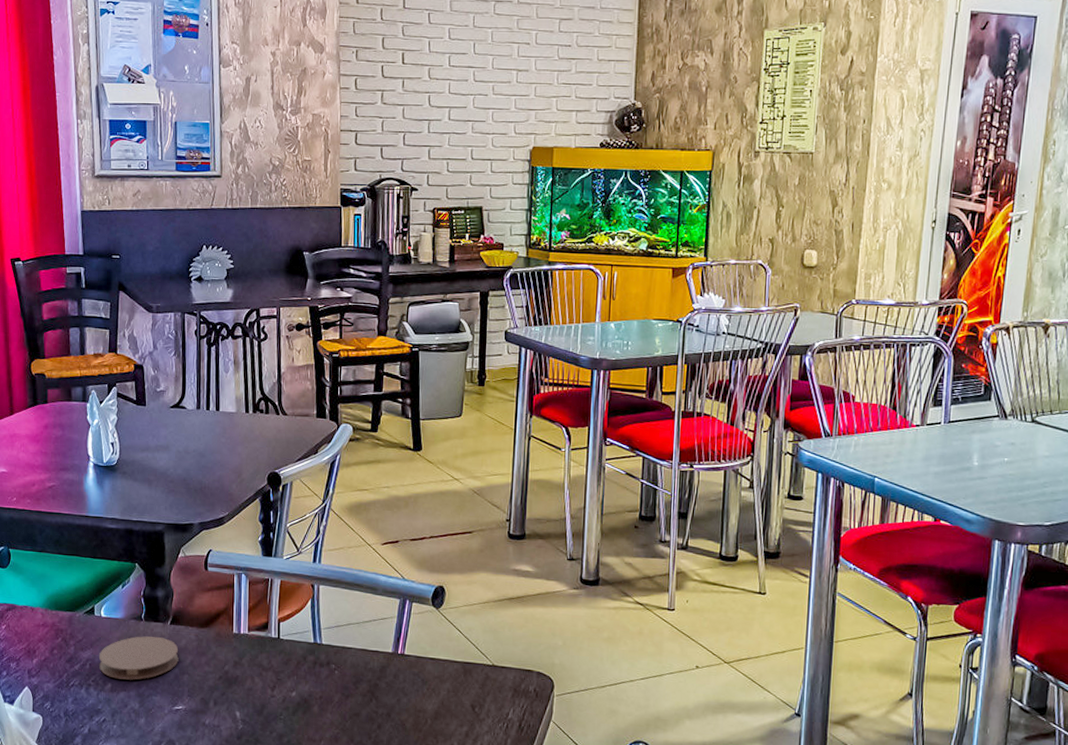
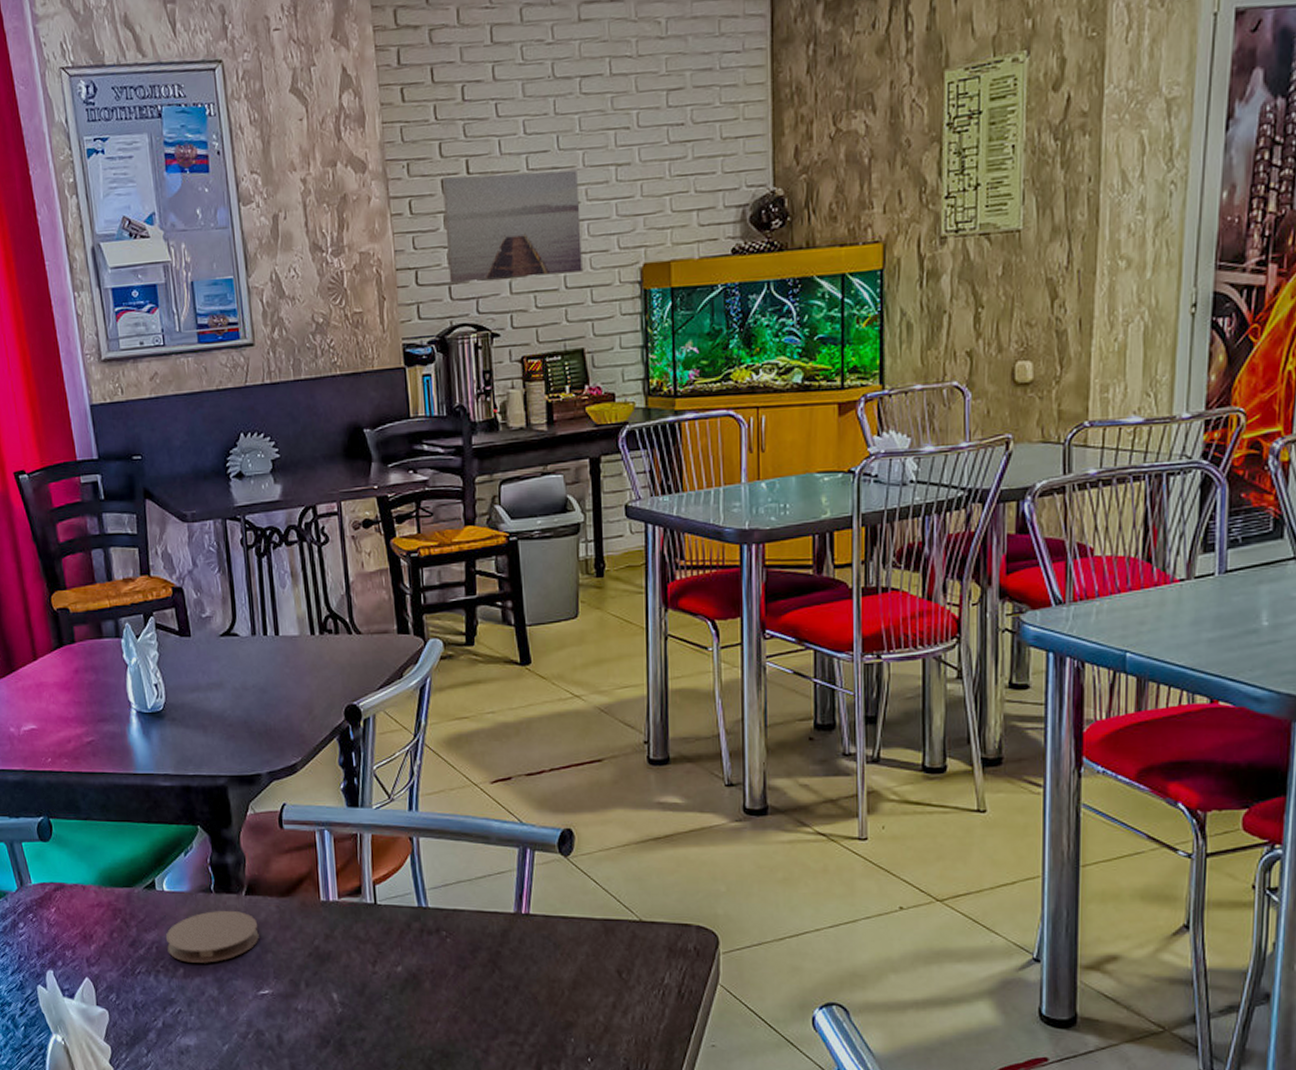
wall art: none [382,64,487,148] -> present [441,170,582,283]

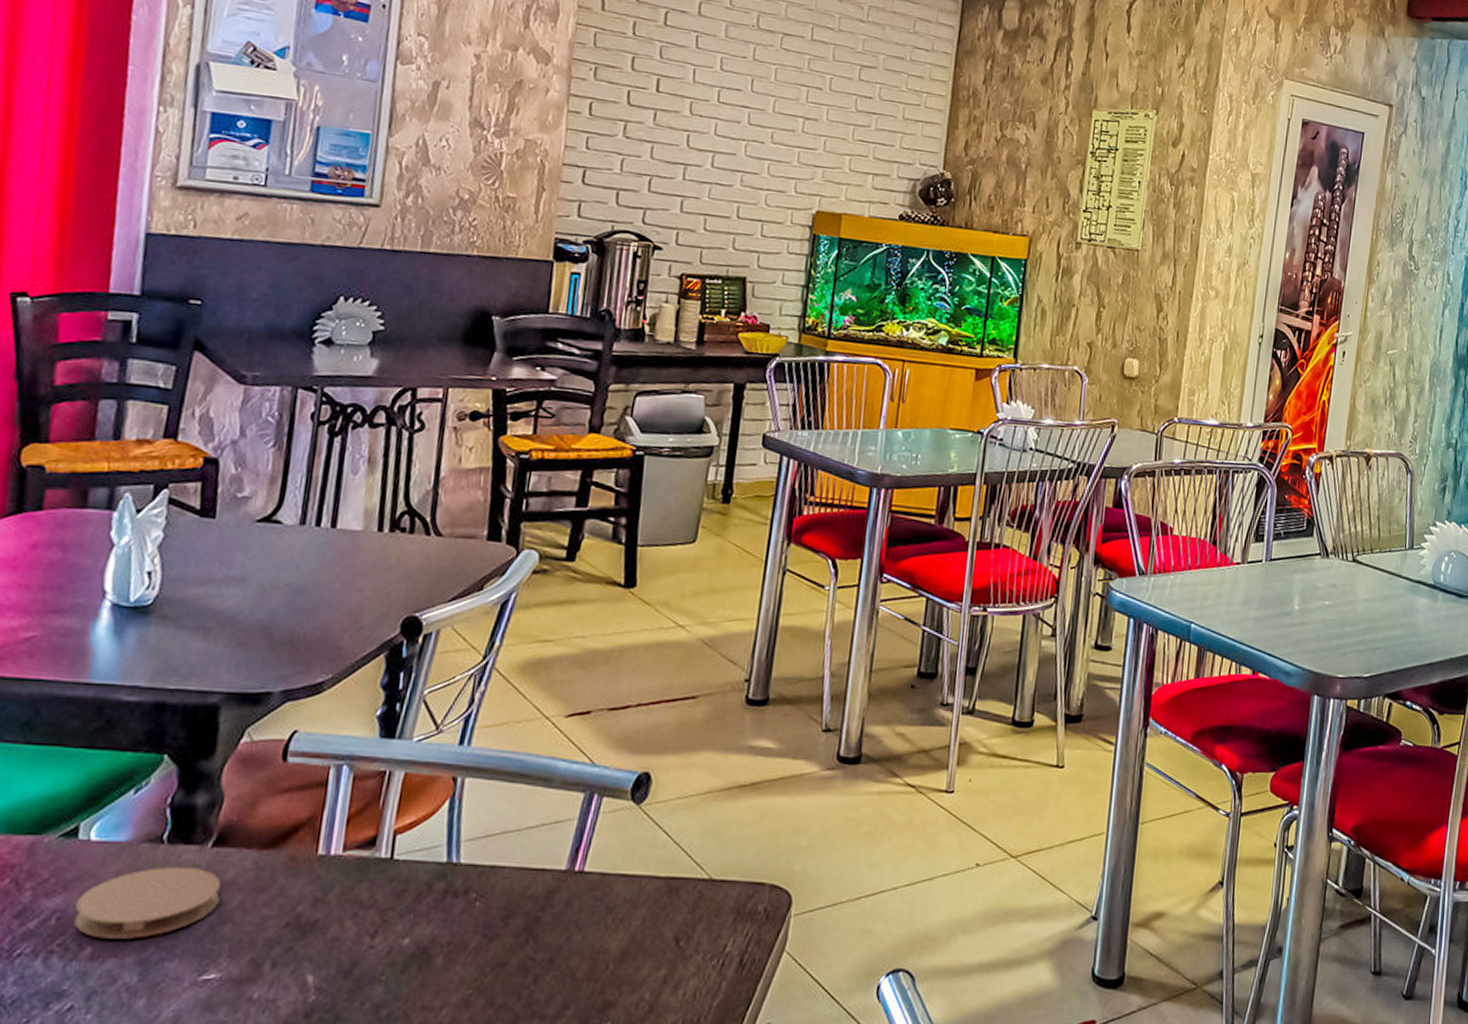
wall art: present [441,170,582,283] -> none [618,89,767,206]

